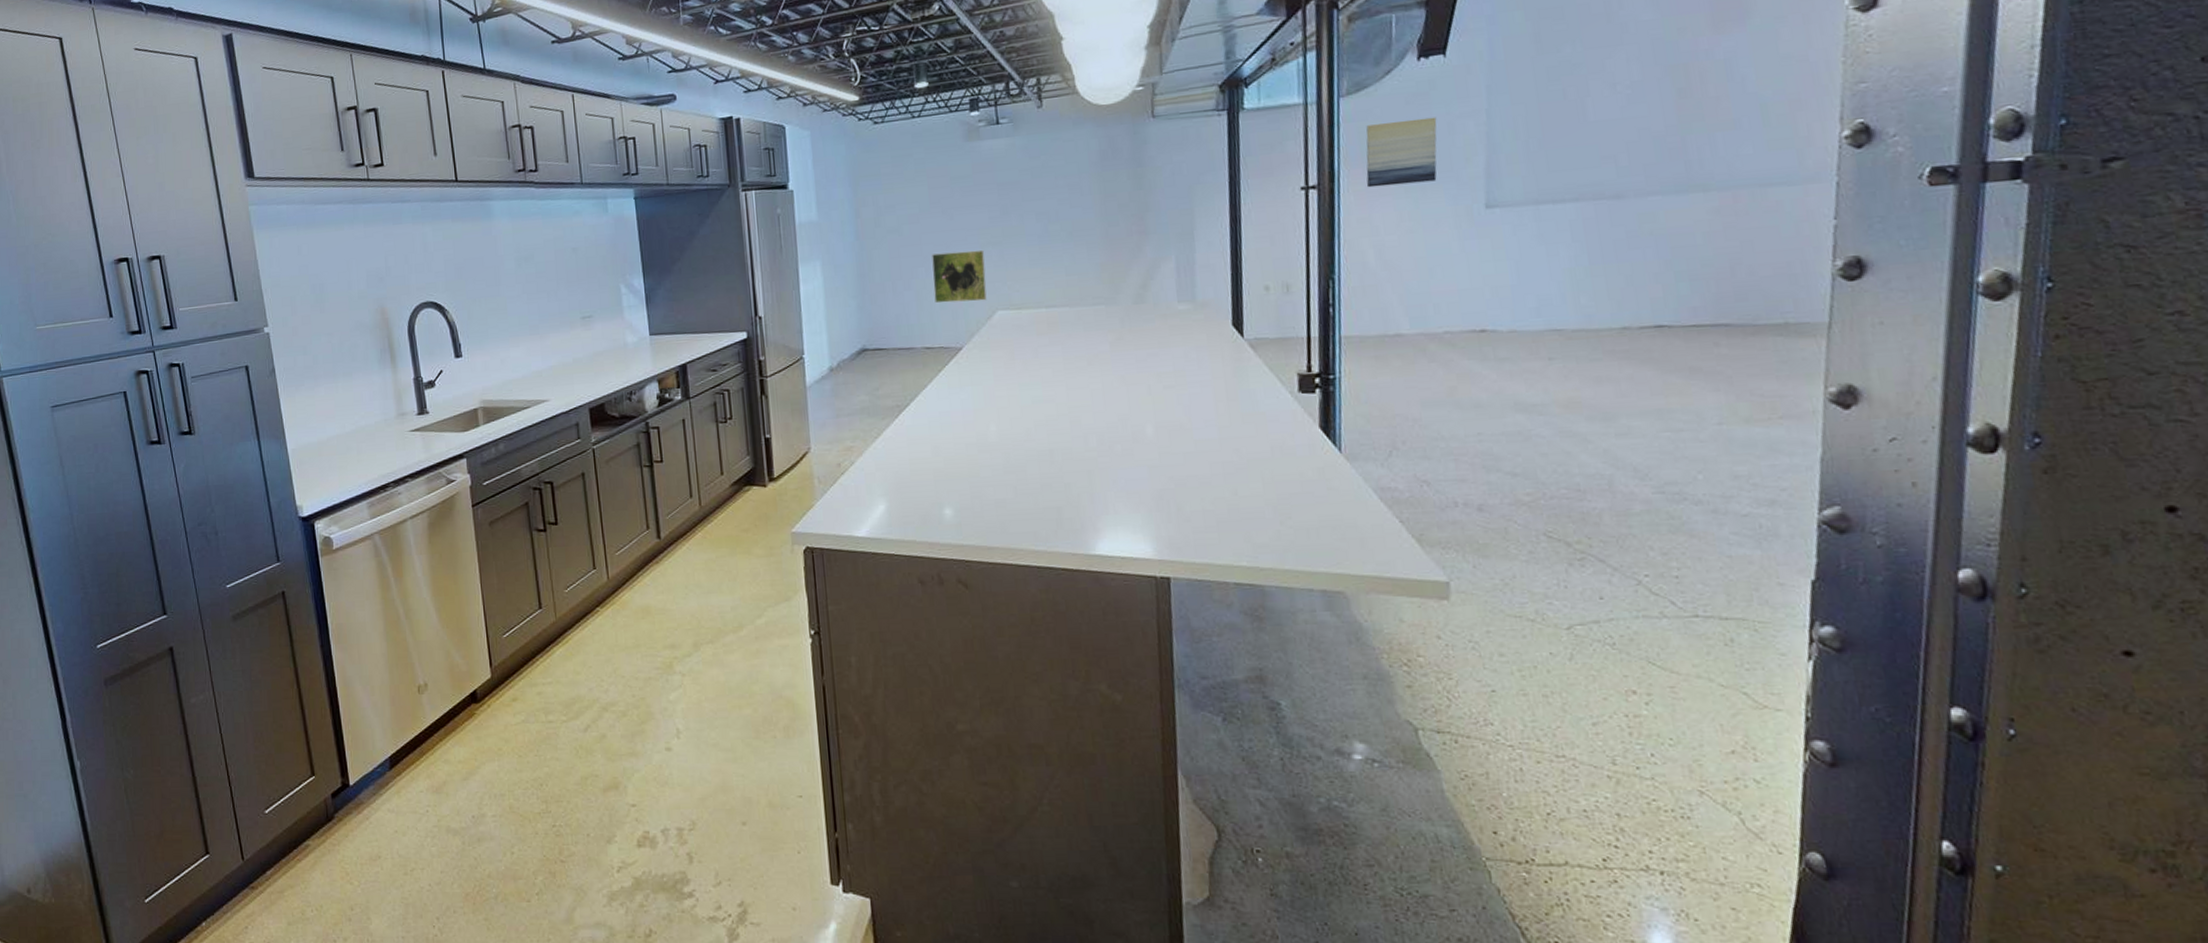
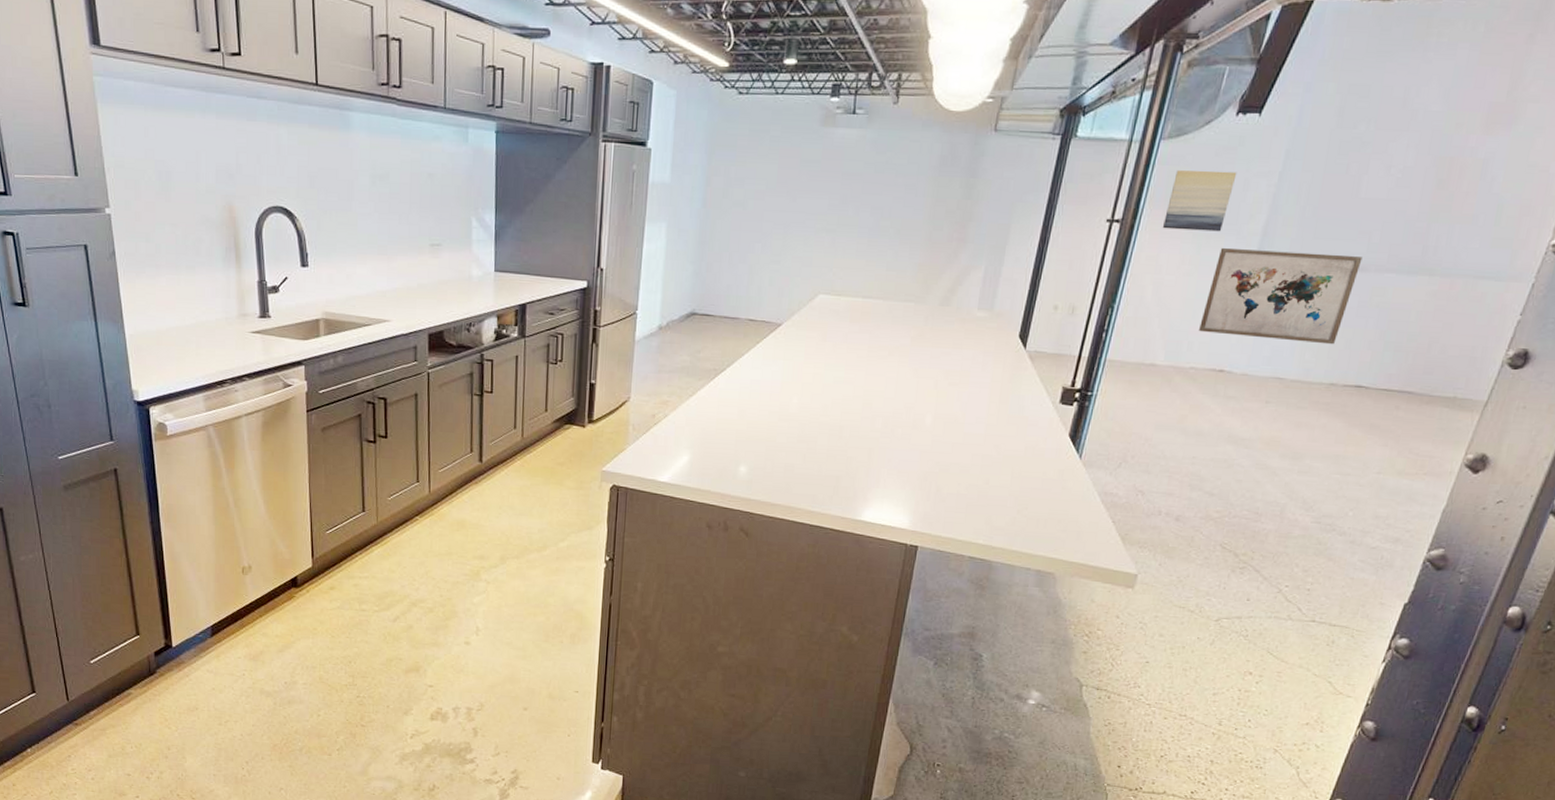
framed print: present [932,249,987,304] -> none [765,232,819,283]
wall art: none [1441,183,1615,292] -> present [1199,247,1363,345]

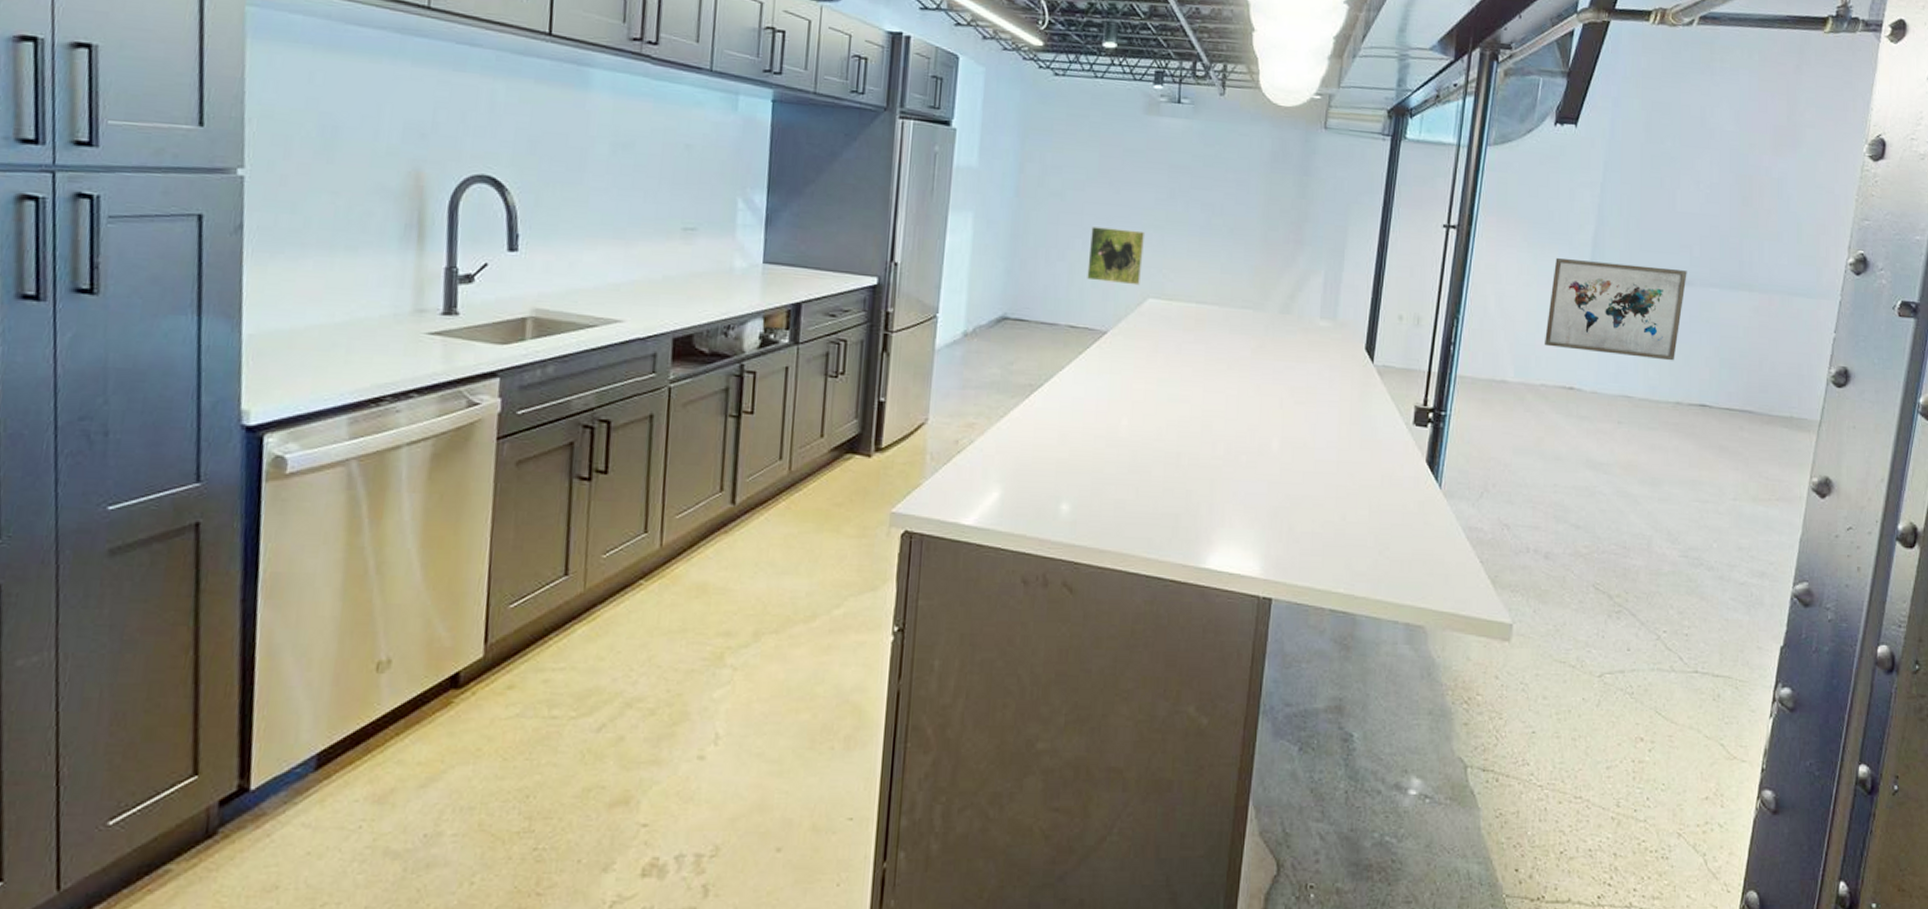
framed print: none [765,232,819,283] -> present [1087,226,1146,286]
wall art: present [1162,170,1237,232] -> none [1497,177,1562,241]

